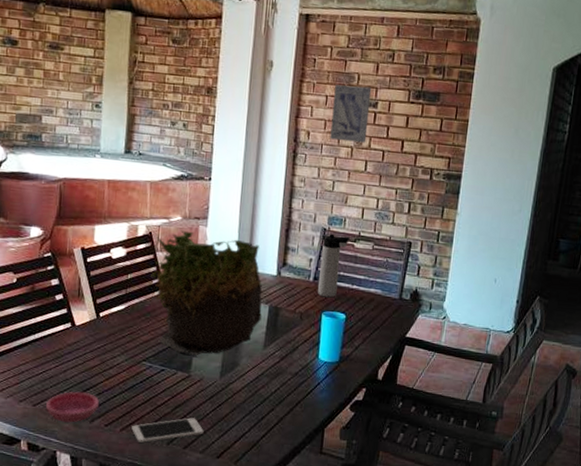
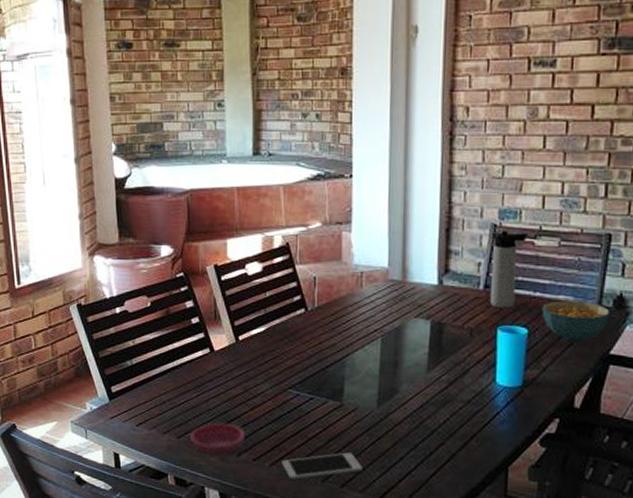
plant: present [149,230,262,355] -> none [290,238,422,381]
wall art: present [330,84,372,143] -> none [495,41,547,114]
cereal bowl: none [357,293,407,327] -> present [542,300,610,342]

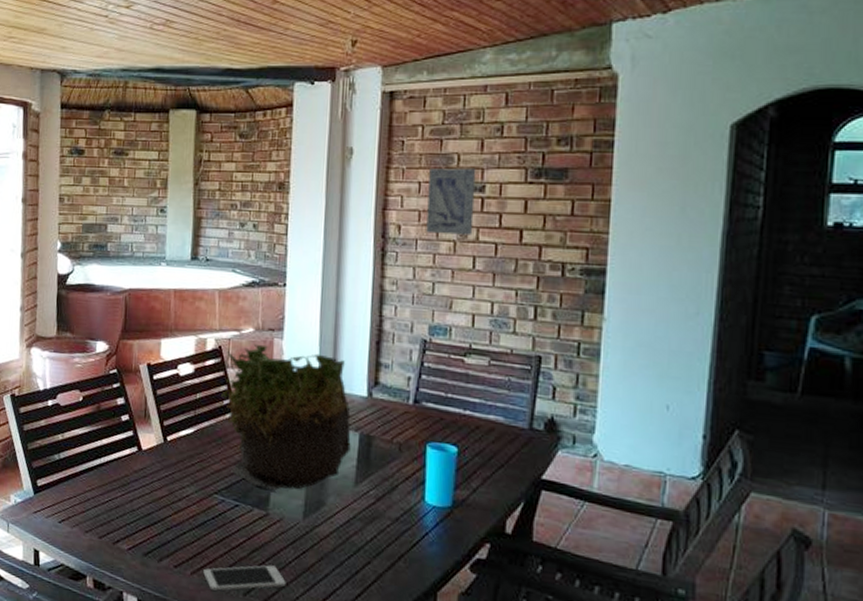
saucer: present [191,423,246,457] -> none [112,524,168,561]
plant: none [290,238,422,381] -> present [220,344,351,490]
thermos bottle: present [489,231,528,309] -> none [419,346,458,426]
wall art: none [495,41,547,114] -> present [426,167,476,236]
cereal bowl: present [542,300,610,342] -> none [472,420,541,465]

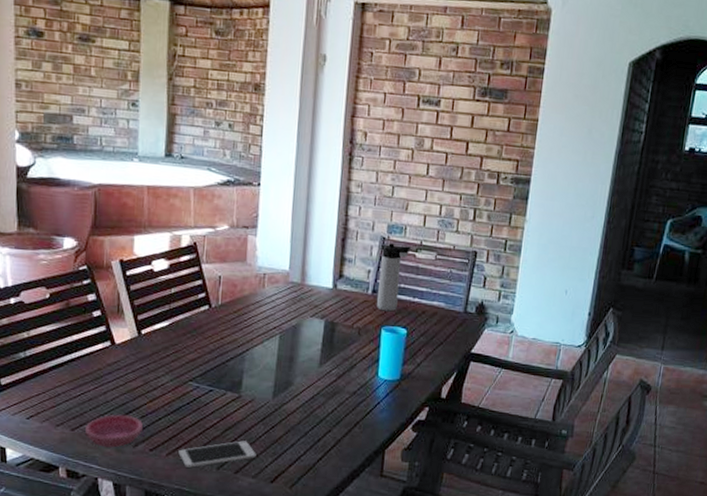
saucer: none [112,524,168,561] -> present [85,415,144,448]
plant: present [220,344,351,490] -> none [195,240,317,374]
thermos bottle: none [419,346,458,426] -> present [376,243,411,312]
wall art: present [426,167,476,236] -> none [389,81,434,145]

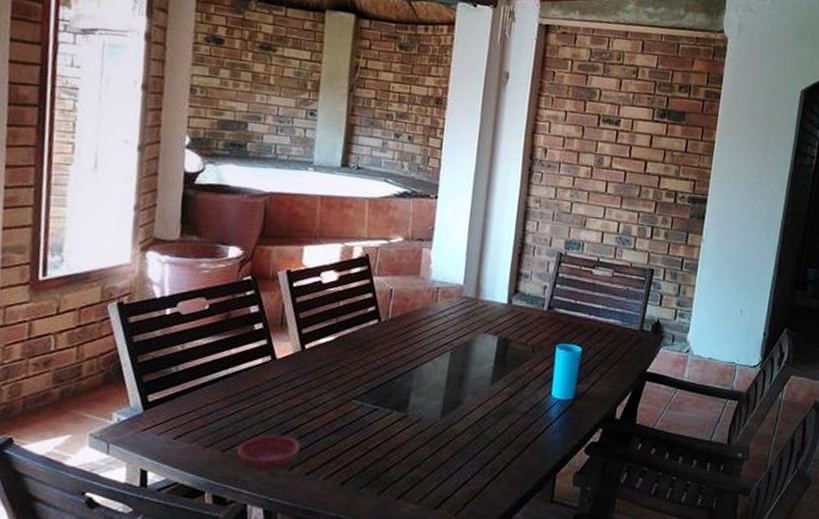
cell phone: present [178,440,256,468] -> none [337,463,421,493]
thermos bottle: present [376,243,411,312] -> none [551,259,588,329]

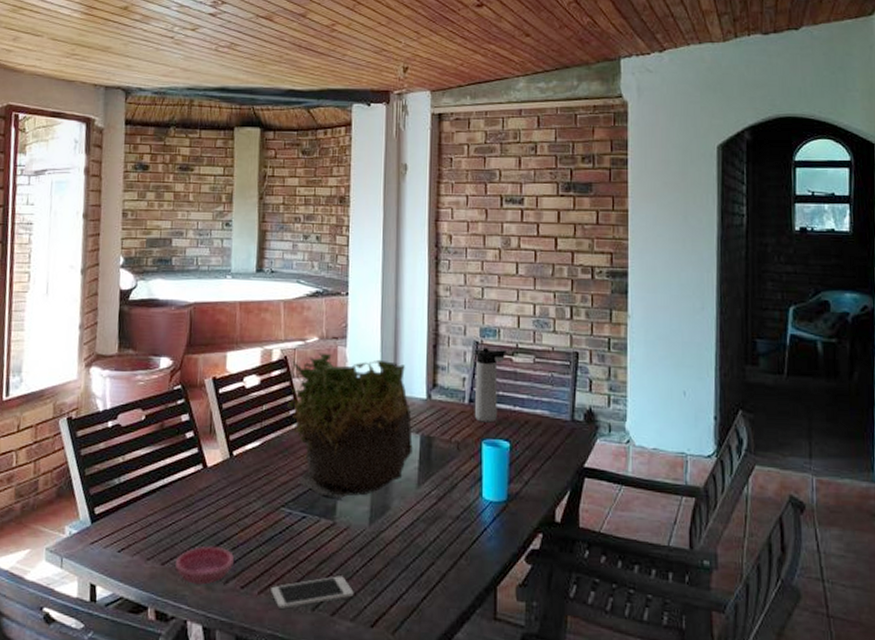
cell phone: none [337,463,421,493] -> present [271,576,354,609]
plant: none [364,253,491,393] -> present [286,352,413,498]
thermos bottle: none [551,259,588,329] -> present [474,348,506,423]

